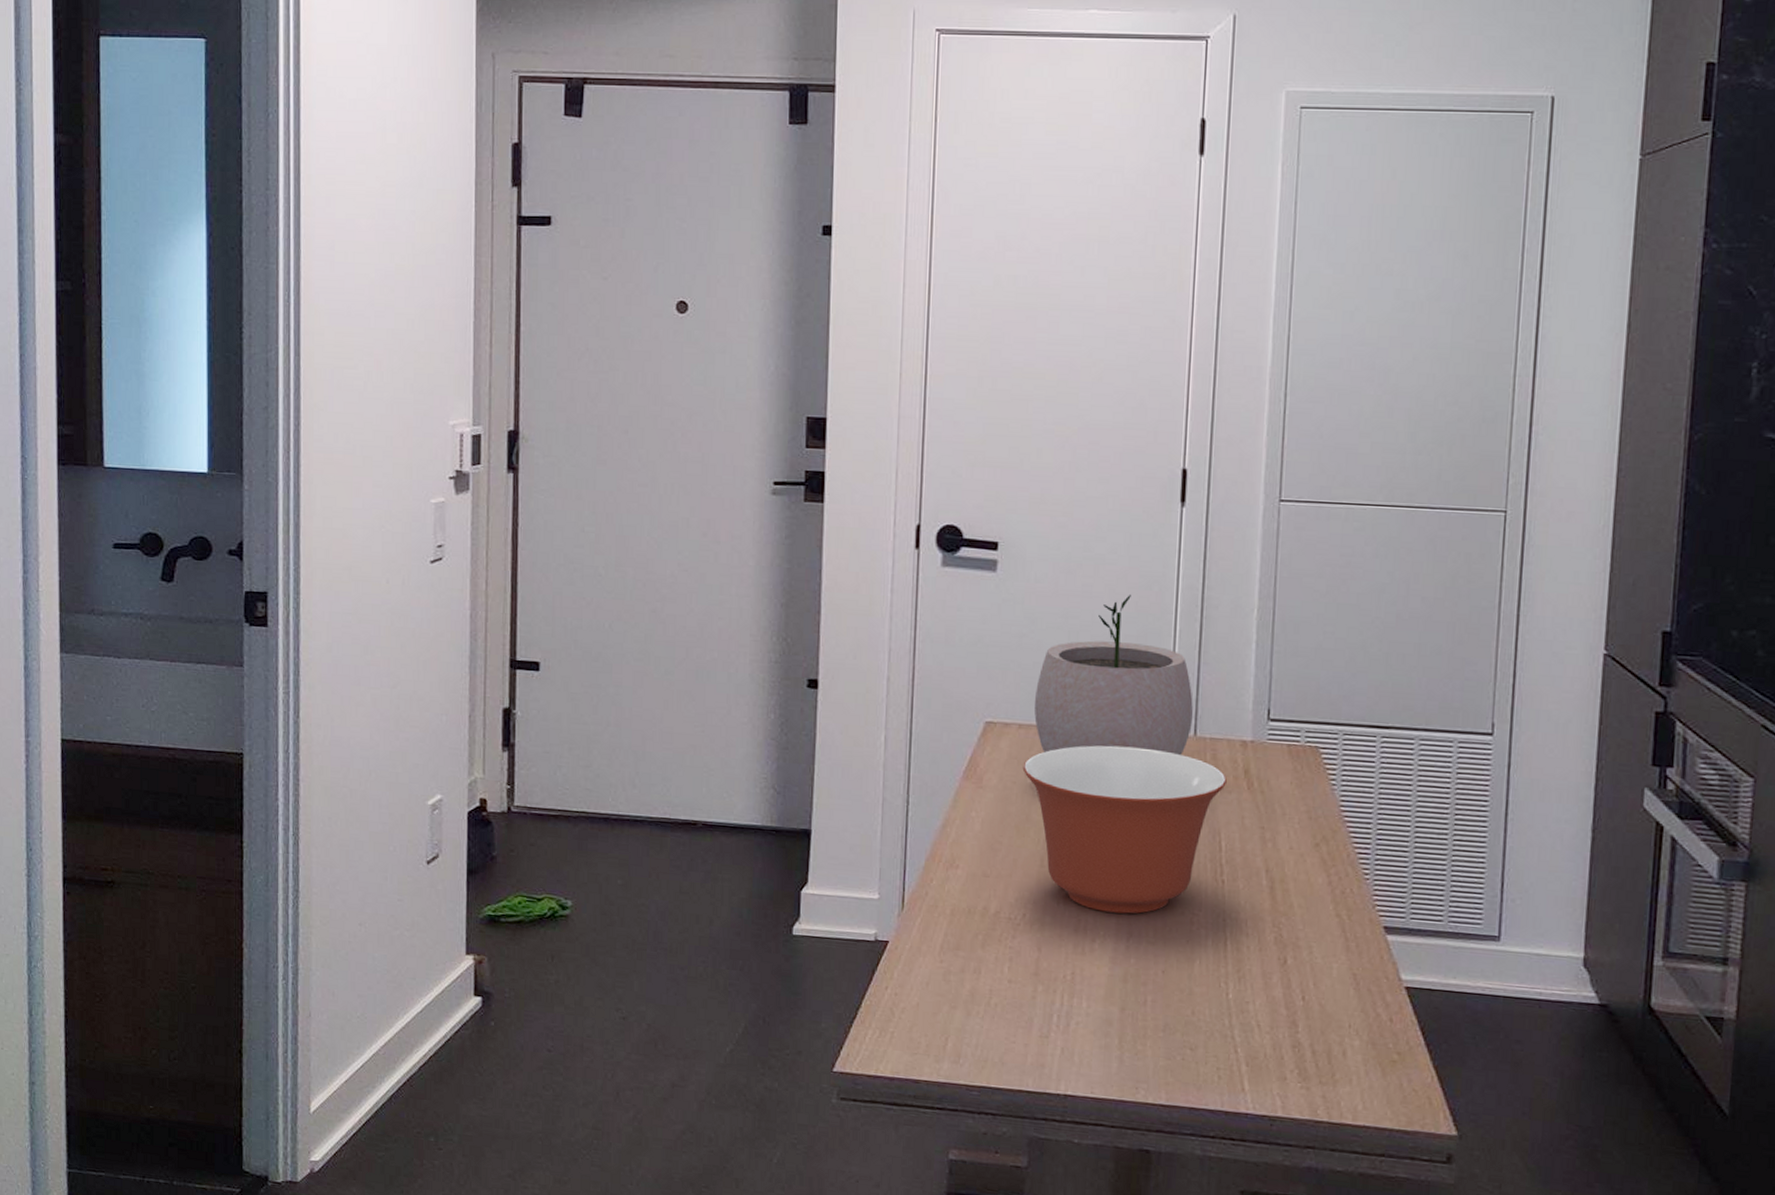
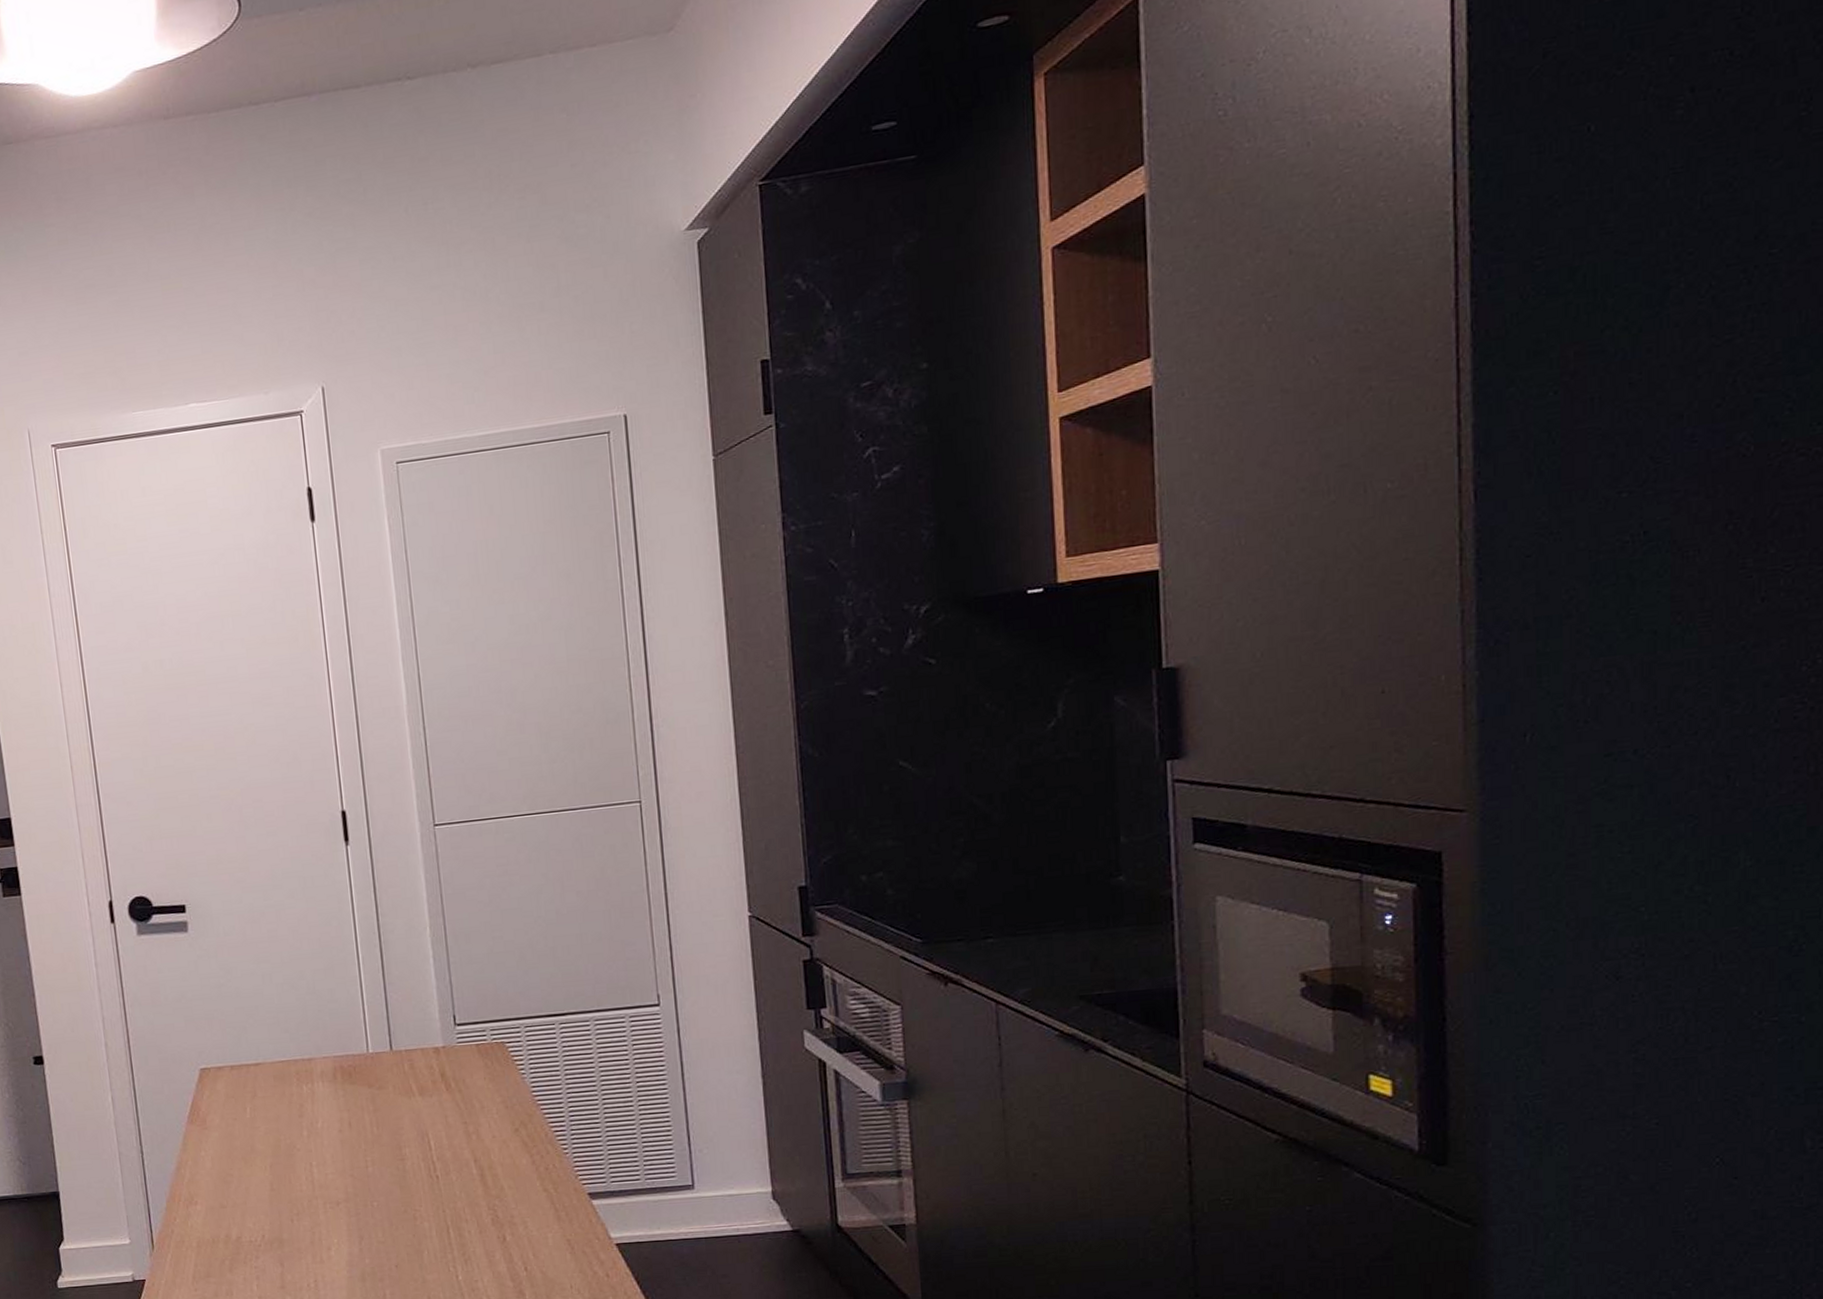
mixing bowl: present [1022,745,1227,914] -> none [240,1068,426,1222]
plant pot: present [1034,594,1193,756] -> none [240,932,387,1088]

